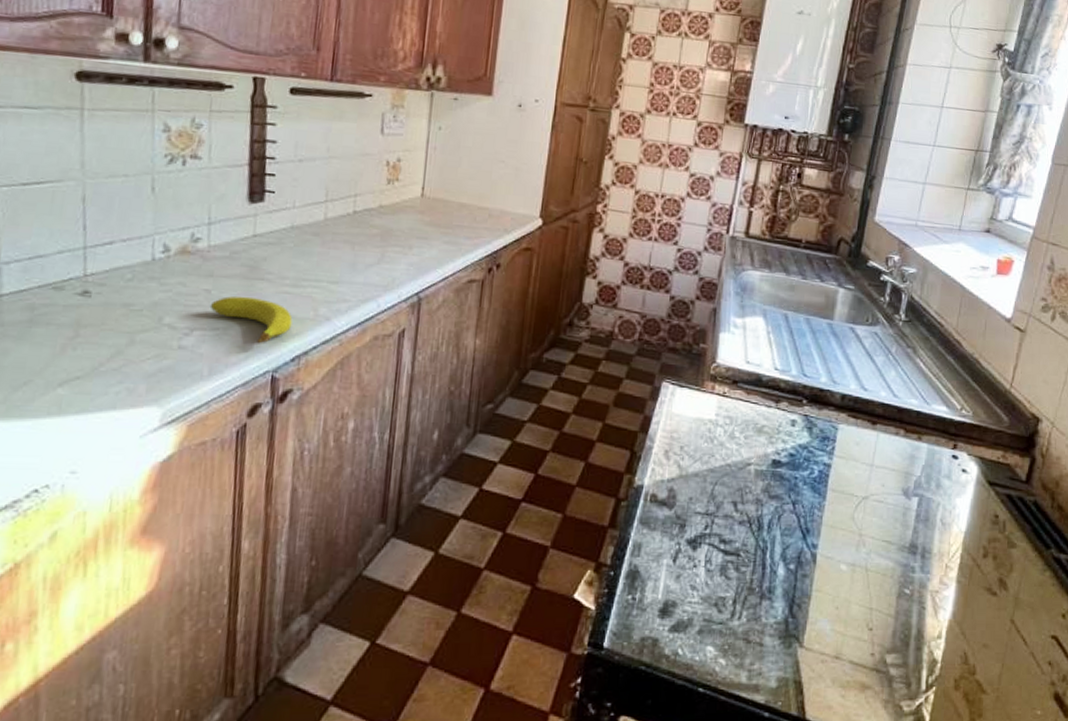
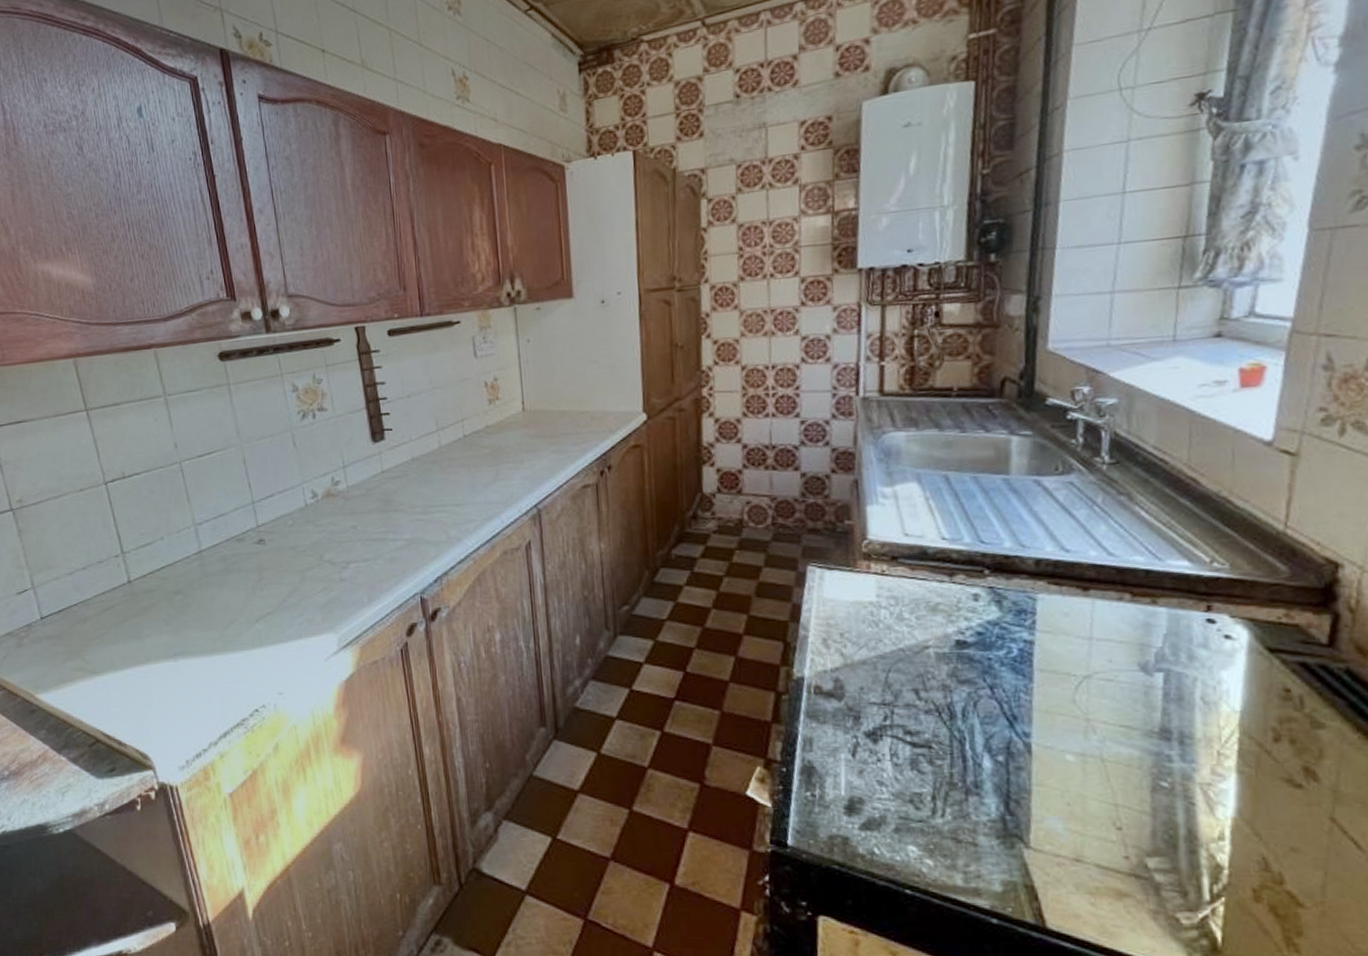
fruit: present [211,296,293,344] -> none [359,528,429,570]

